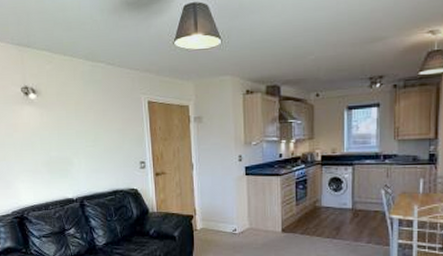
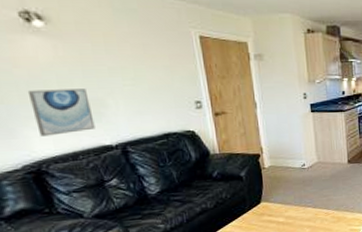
wall art: none [21,149,63,188] -> present [27,88,95,136]

